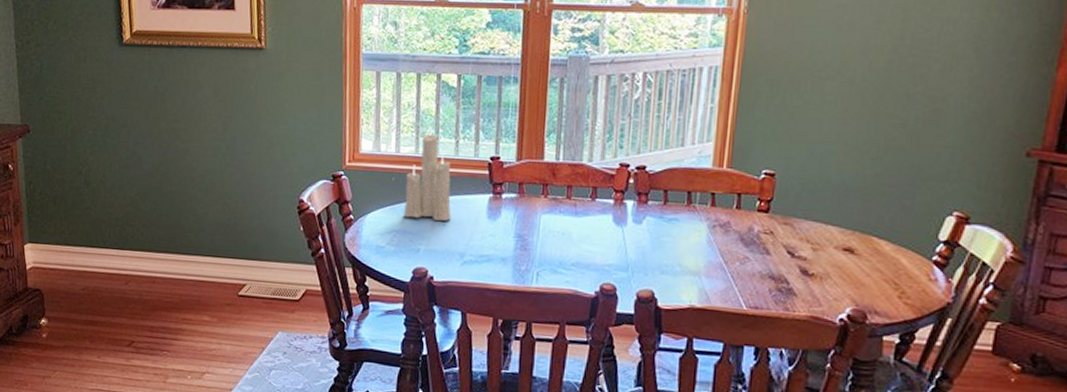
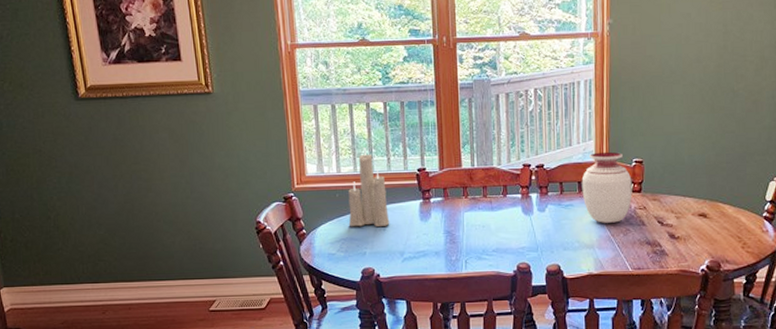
vase: none [691,157,759,247] -> present [581,151,633,223]

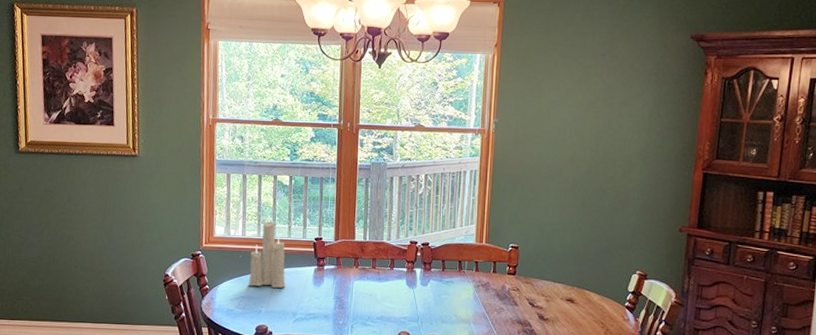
vase: present [581,151,633,223] -> none [462,235,508,301]

